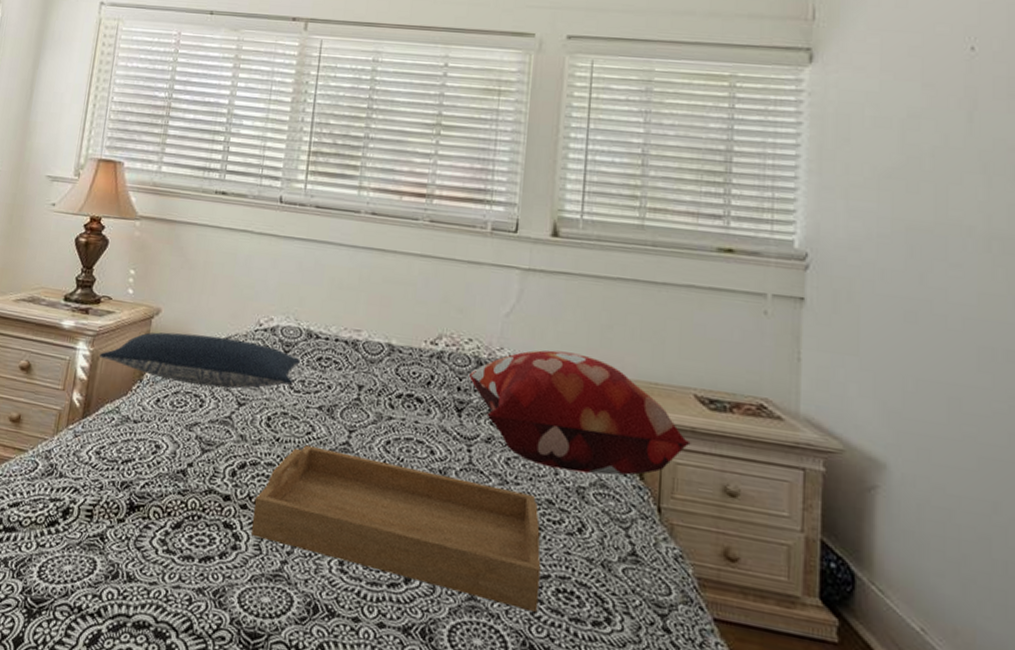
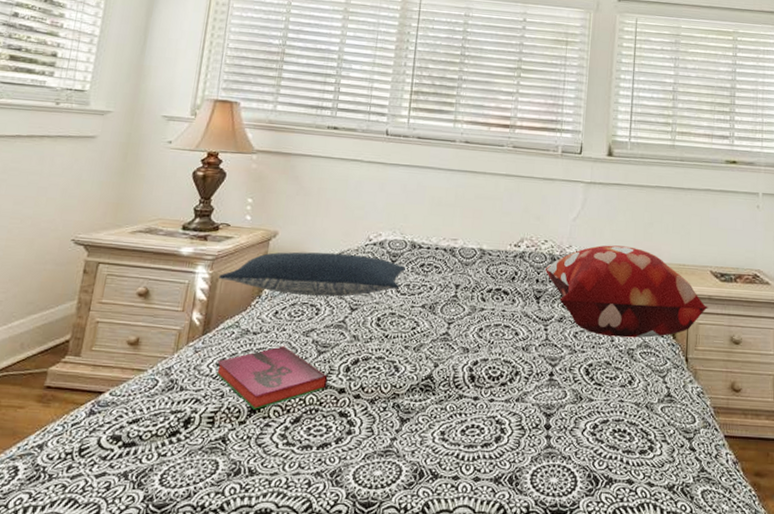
hardback book: none [94,439,212,508] -> present [215,346,328,410]
serving tray: present [252,445,541,612] -> none [365,338,602,450]

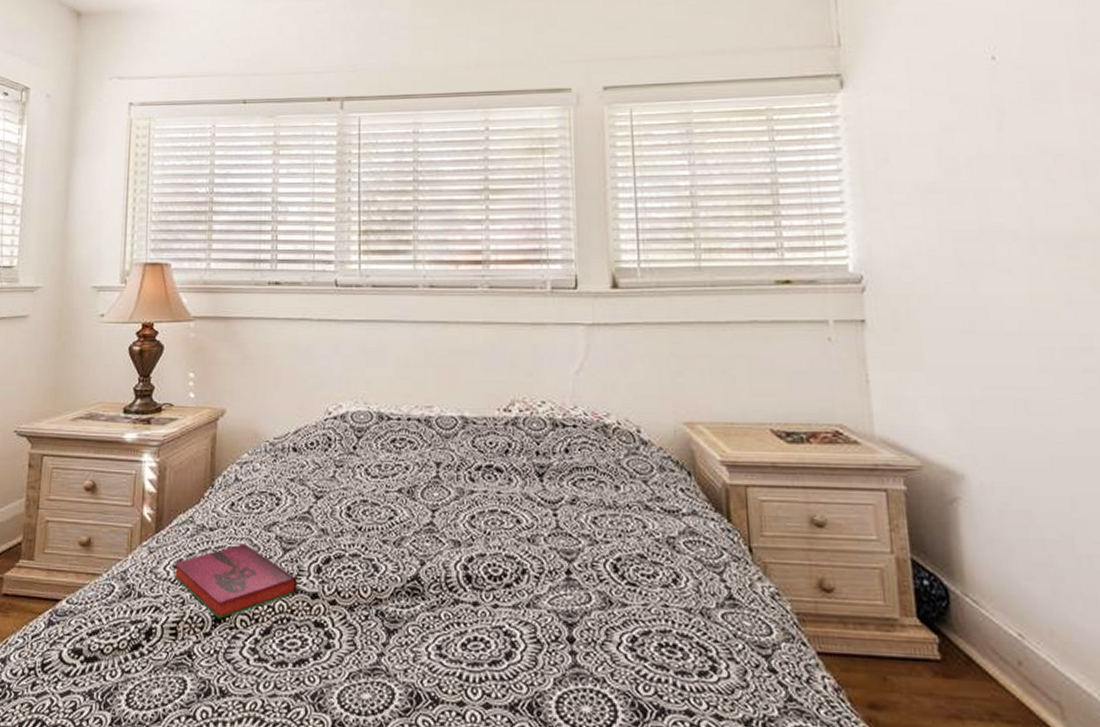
pillow: present [219,252,407,297] -> none [167,430,375,483]
decorative pillow: present [545,245,708,338] -> none [547,402,773,523]

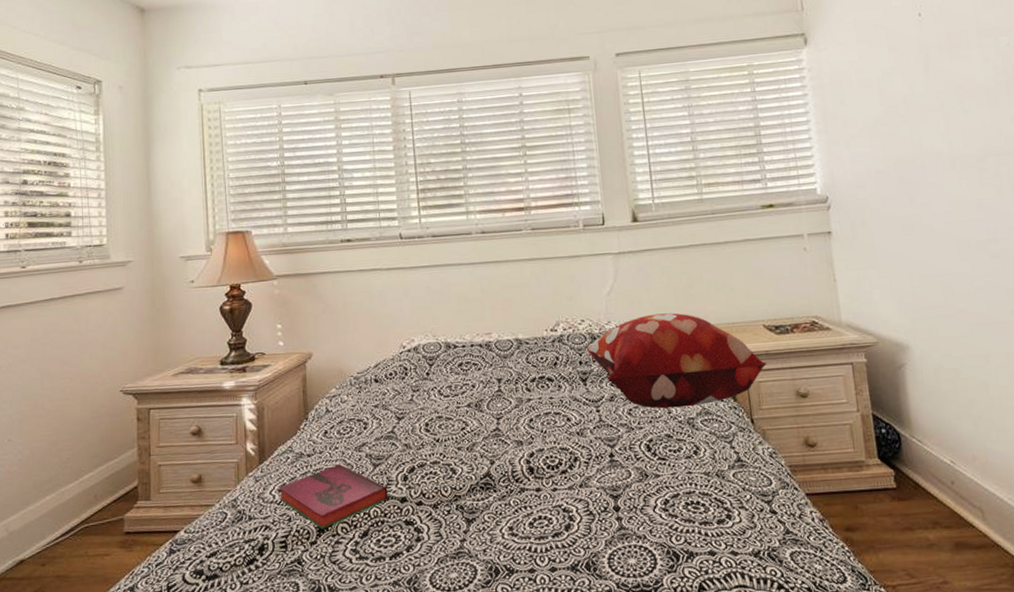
decorative pillow: none [547,402,773,523] -> present [587,312,767,409]

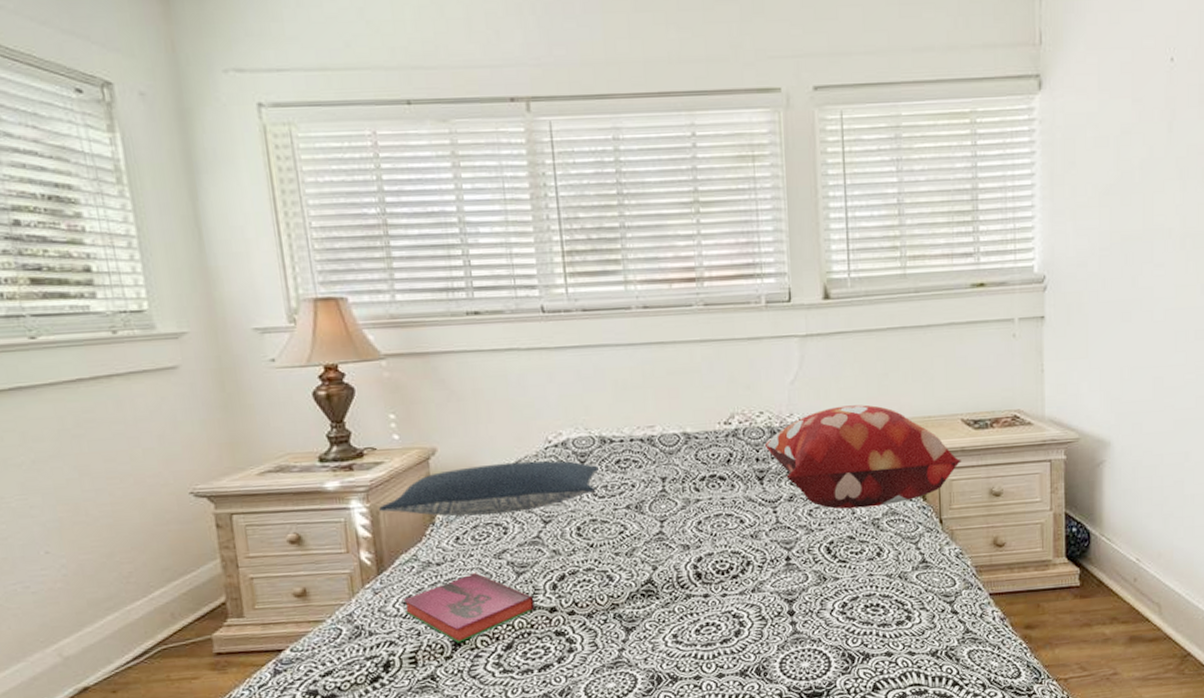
pillow: none [264,363,445,413] -> present [379,460,600,517]

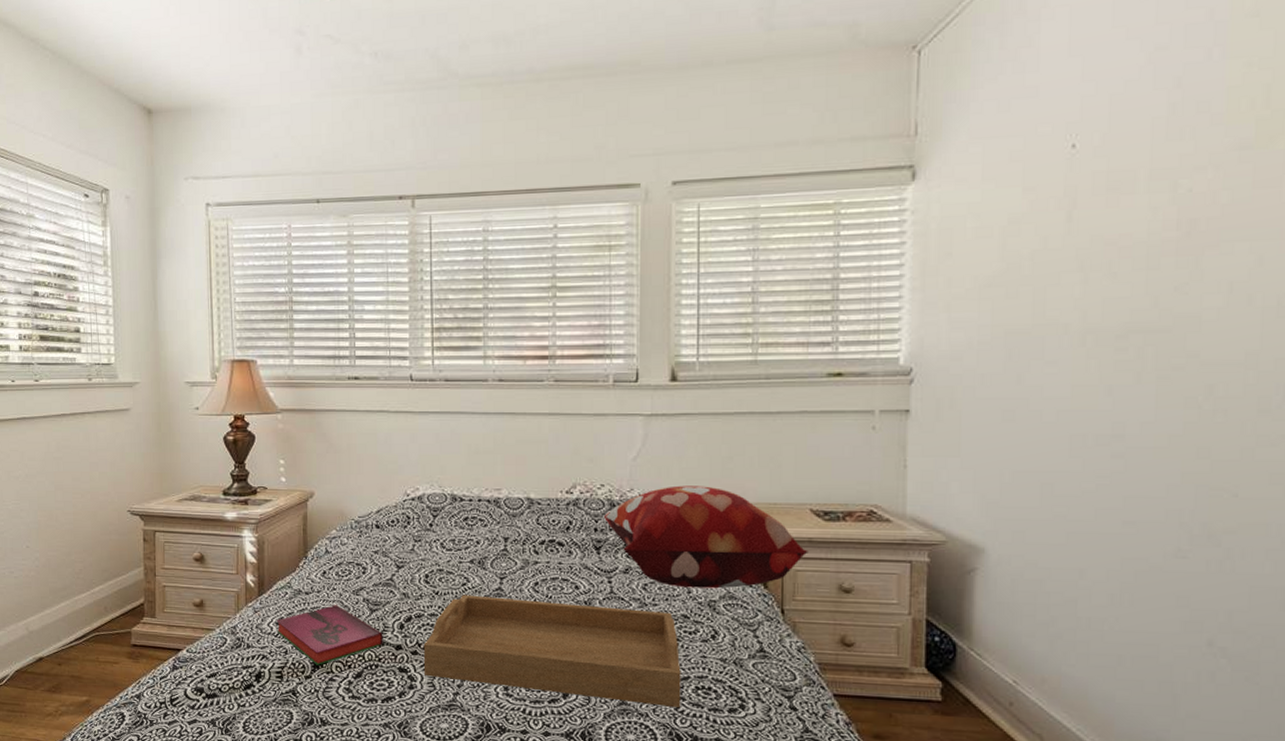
pillow: present [379,460,600,517] -> none [265,510,450,555]
serving tray: none [581,535,852,636] -> present [423,594,681,707]

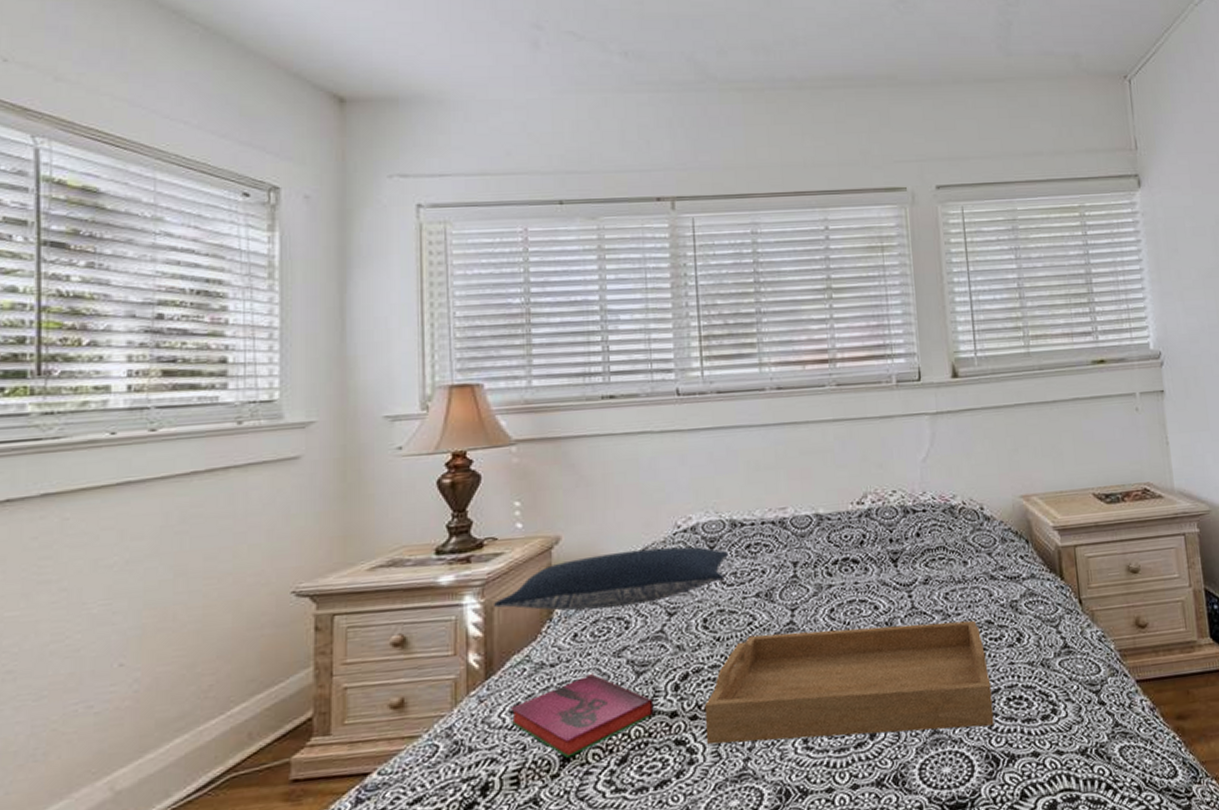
pillow: none [265,510,450,555] -> present [494,546,730,611]
decorative pillow: present [604,485,808,589] -> none [899,481,1096,591]

